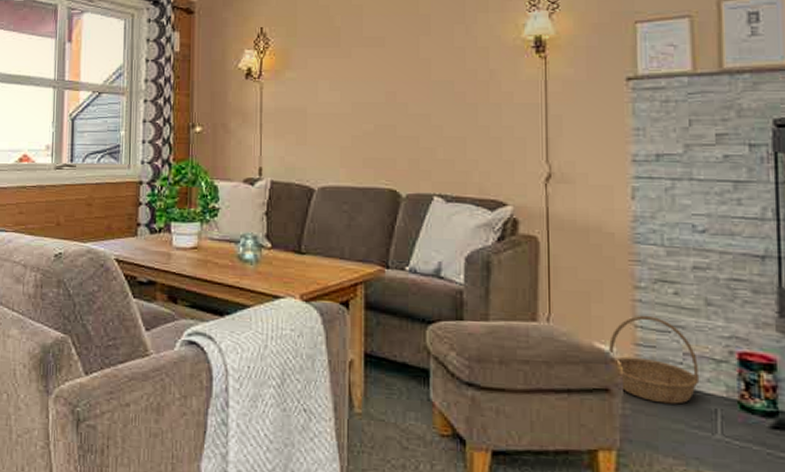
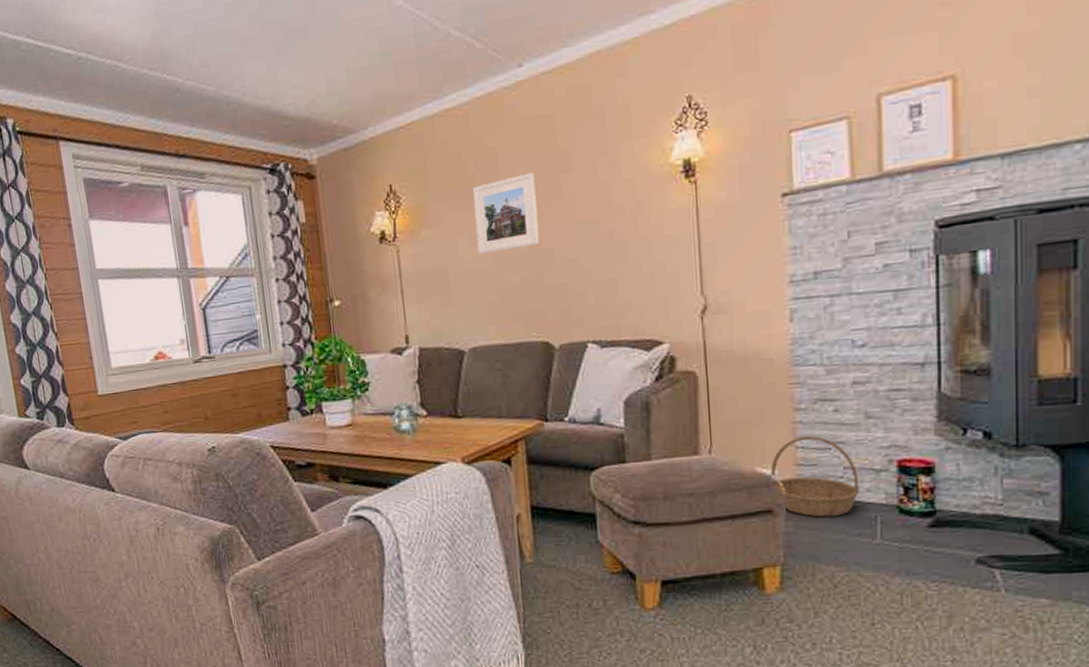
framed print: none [336,31,395,99] -> present [472,172,540,254]

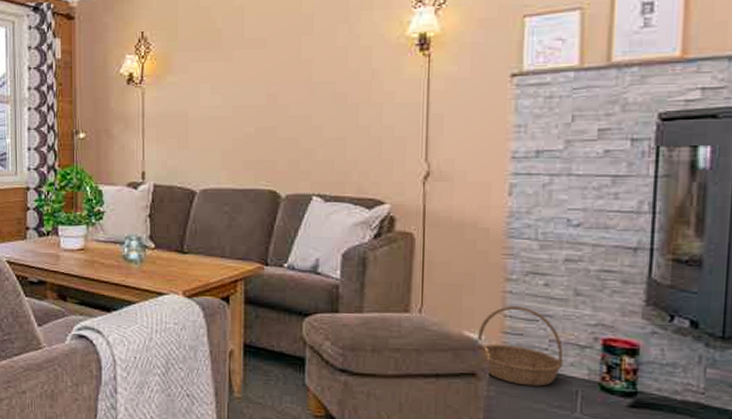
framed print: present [472,172,540,254] -> none [217,32,277,103]

